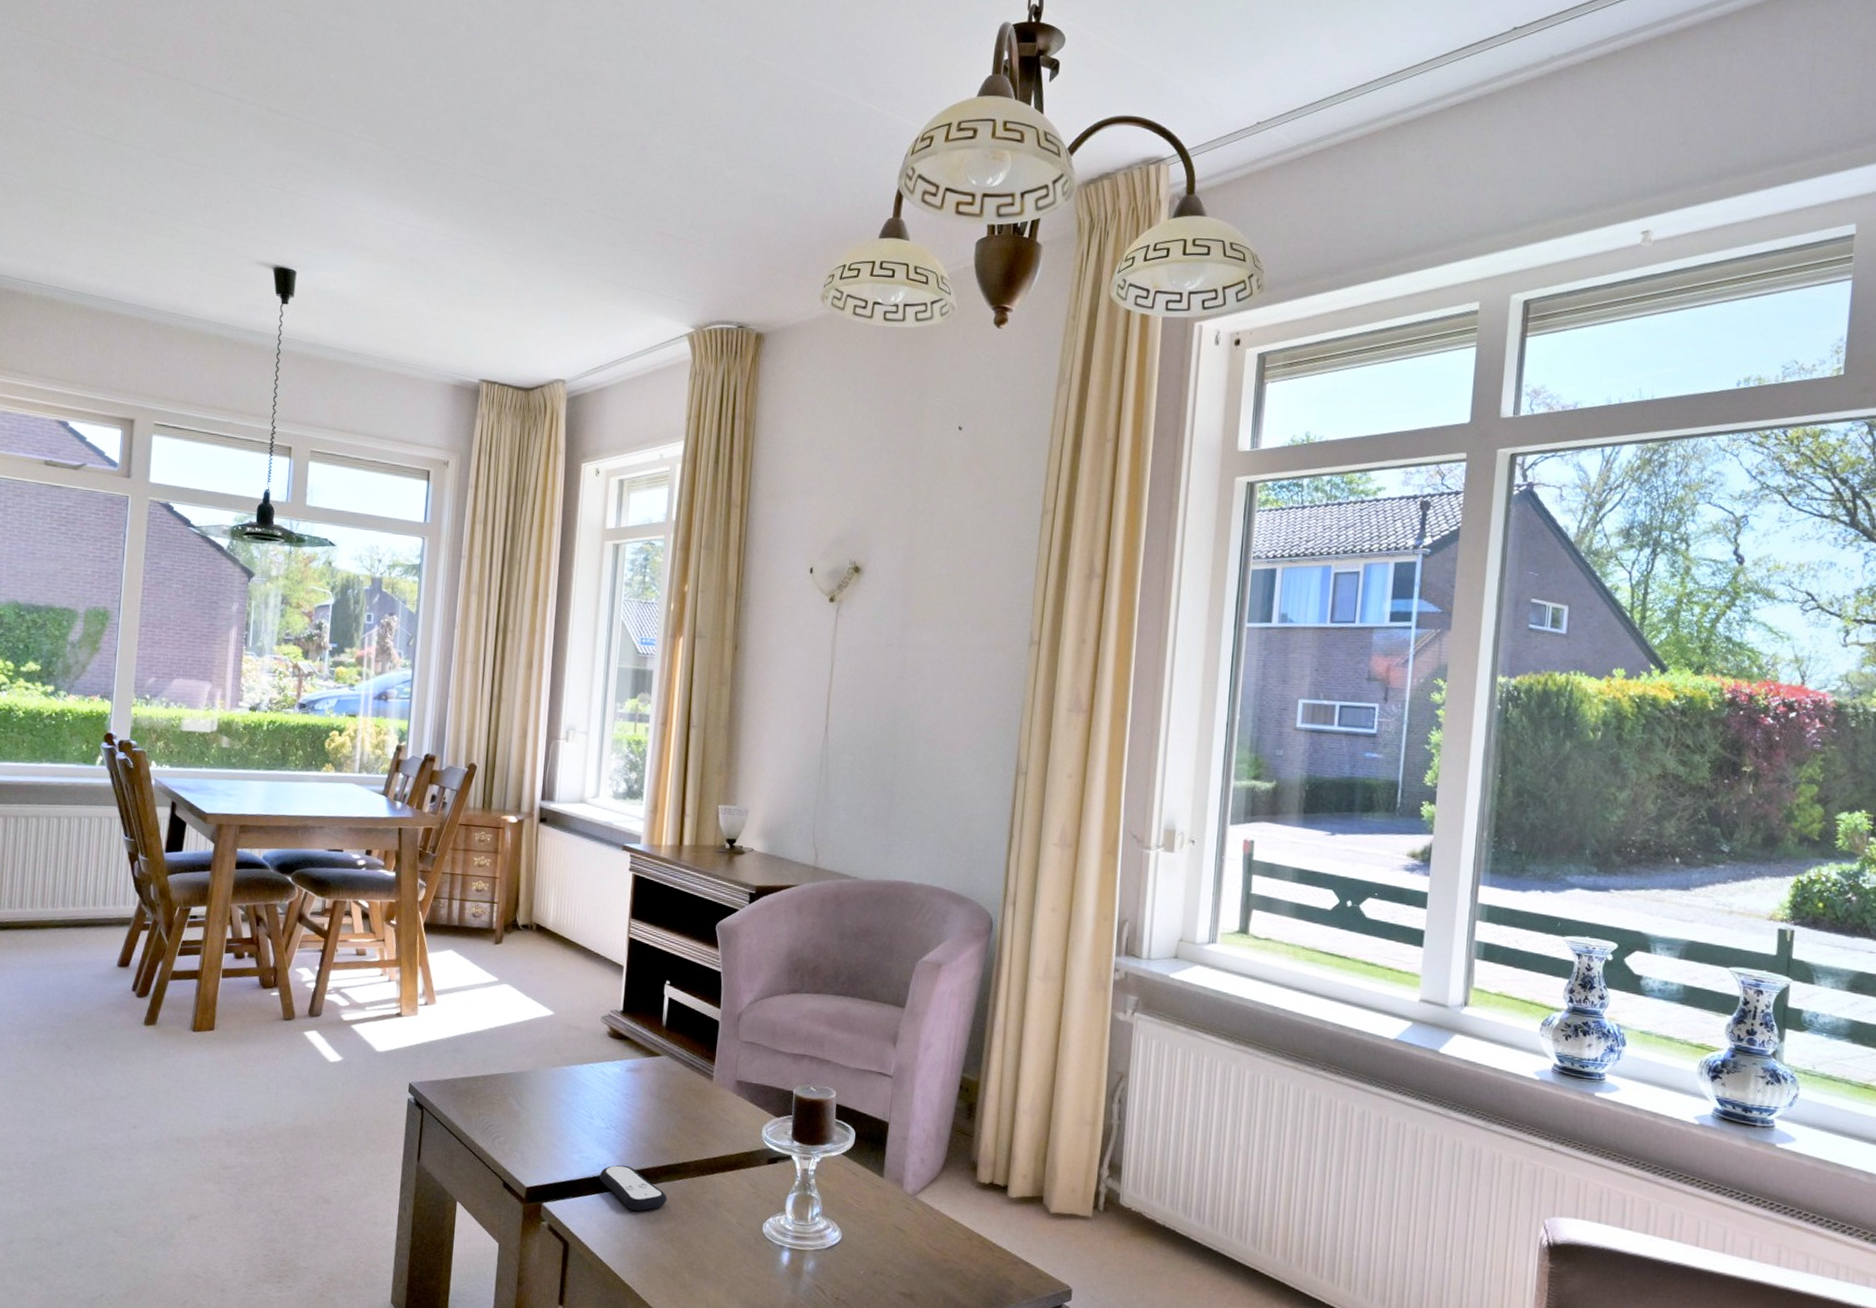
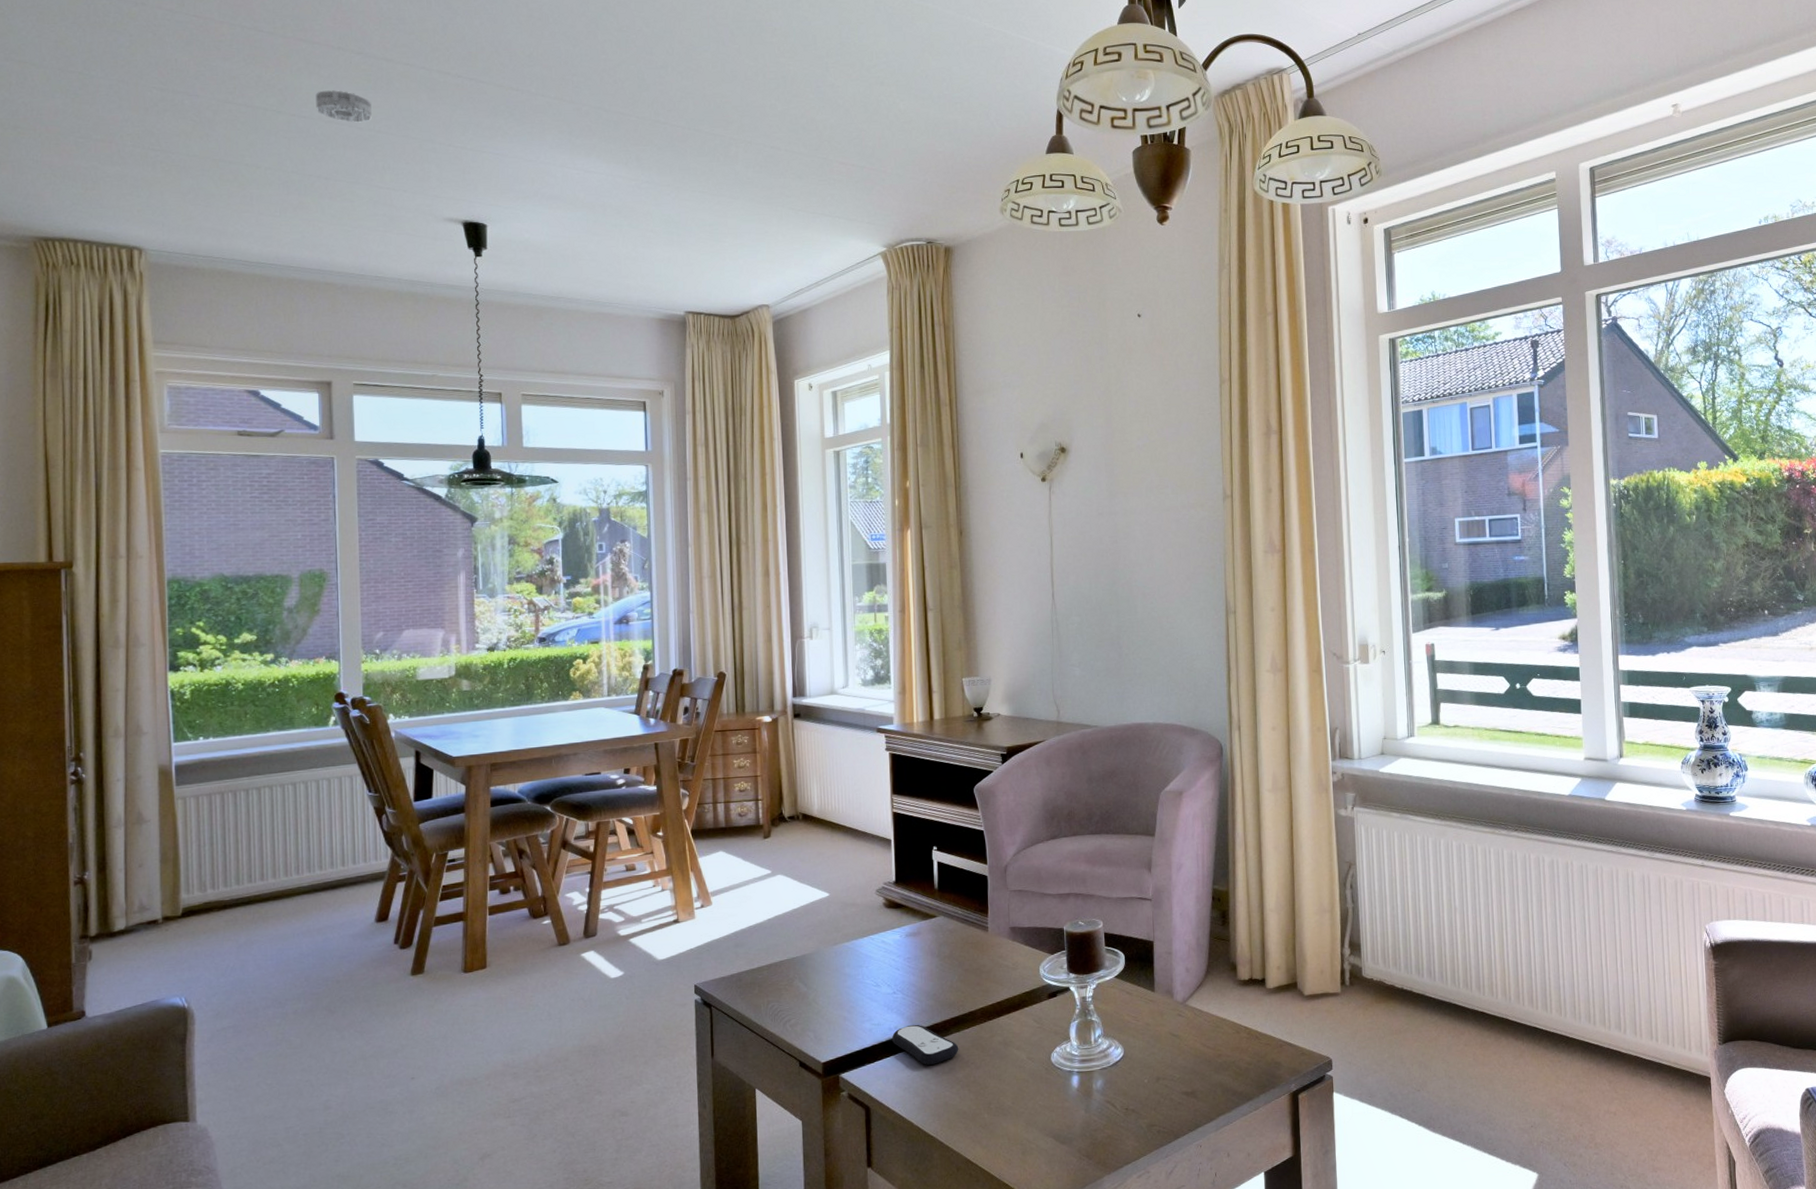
smoke detector: none [149,122,201,157] -> present [315,90,372,123]

